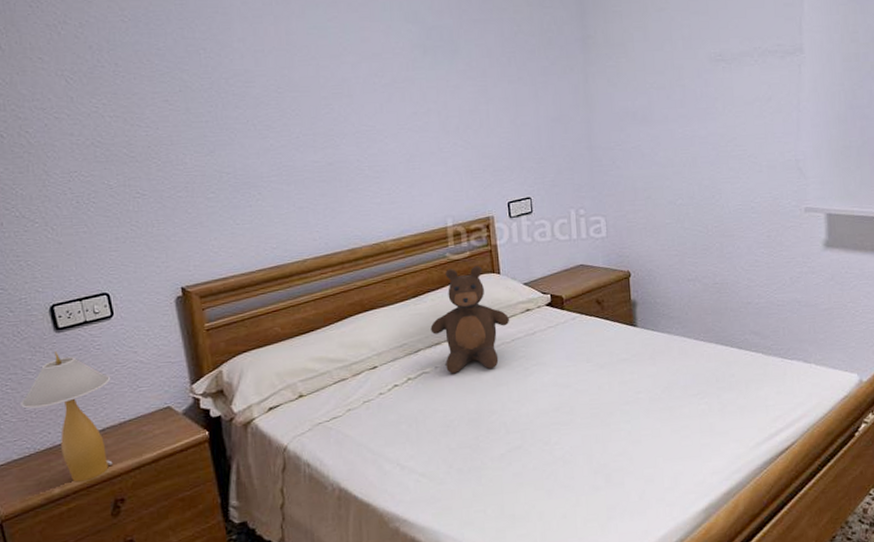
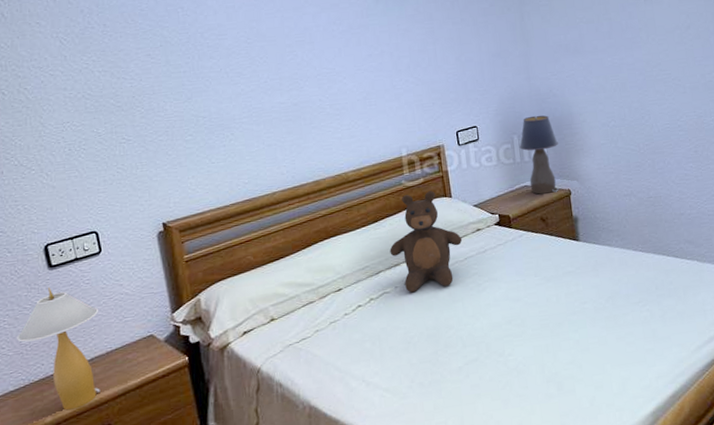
table lamp: none [577,188,619,275] -> present [520,115,559,195]

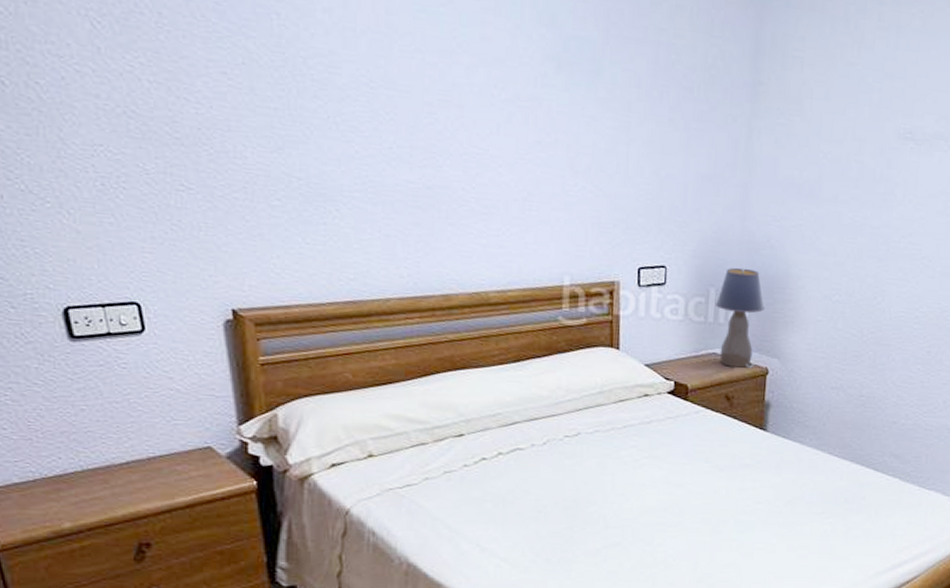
table lamp: present [17,287,100,411] -> none [24,362,139,519]
teddy bear: present [390,191,463,293] -> none [531,335,625,455]

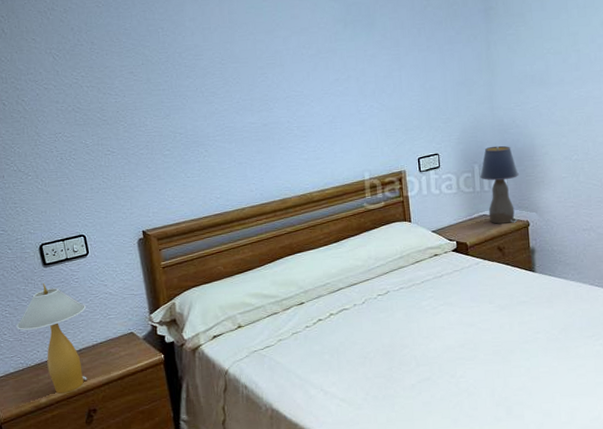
table lamp: none [24,362,139,519] -> present [16,282,87,394]

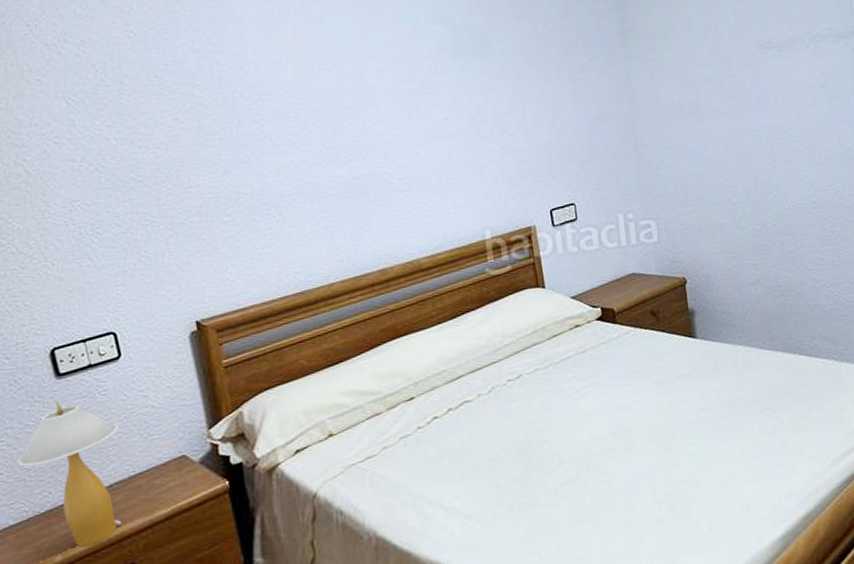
table lamp: present [480,145,519,224] -> none [626,190,672,284]

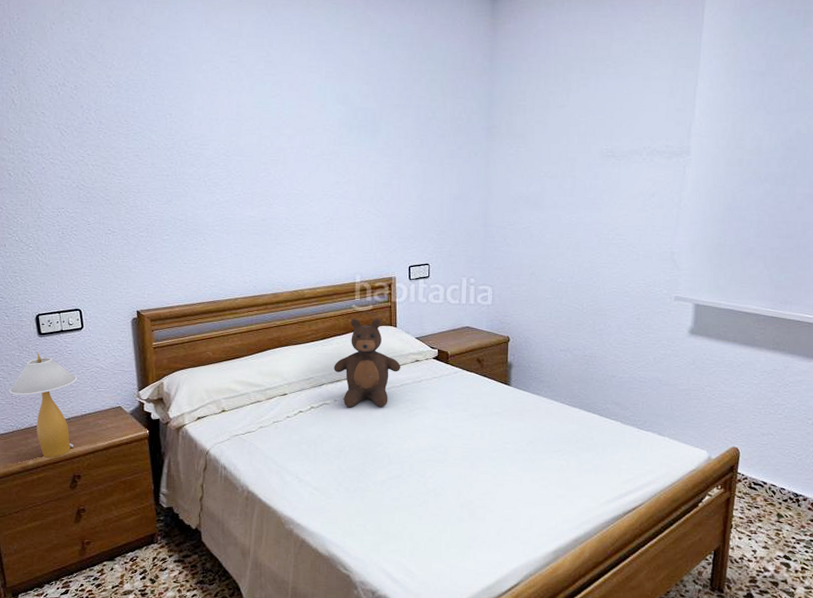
teddy bear: none [471,280,558,402] -> present [334,318,401,408]

